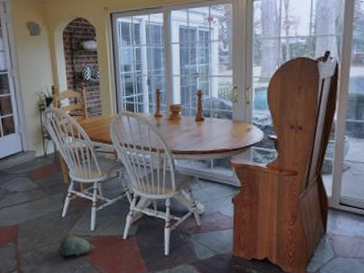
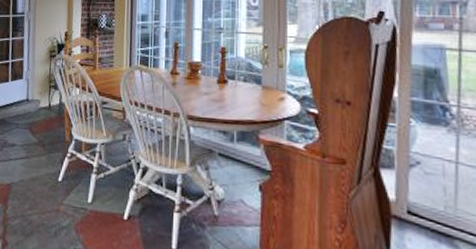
plush toy: present [56,235,96,257] -> none [47,204,92,234]

